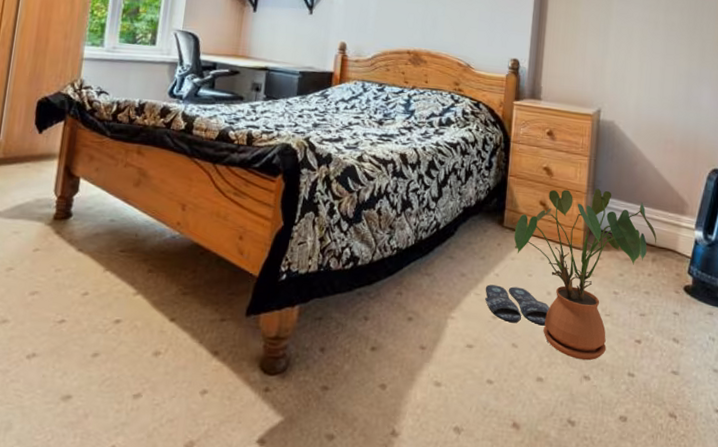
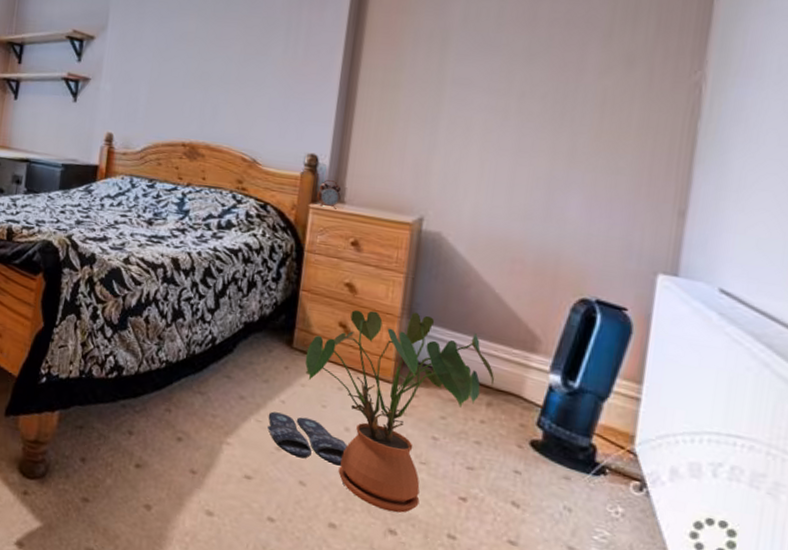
alarm clock: none [519,80,538,105] -> present [317,180,342,209]

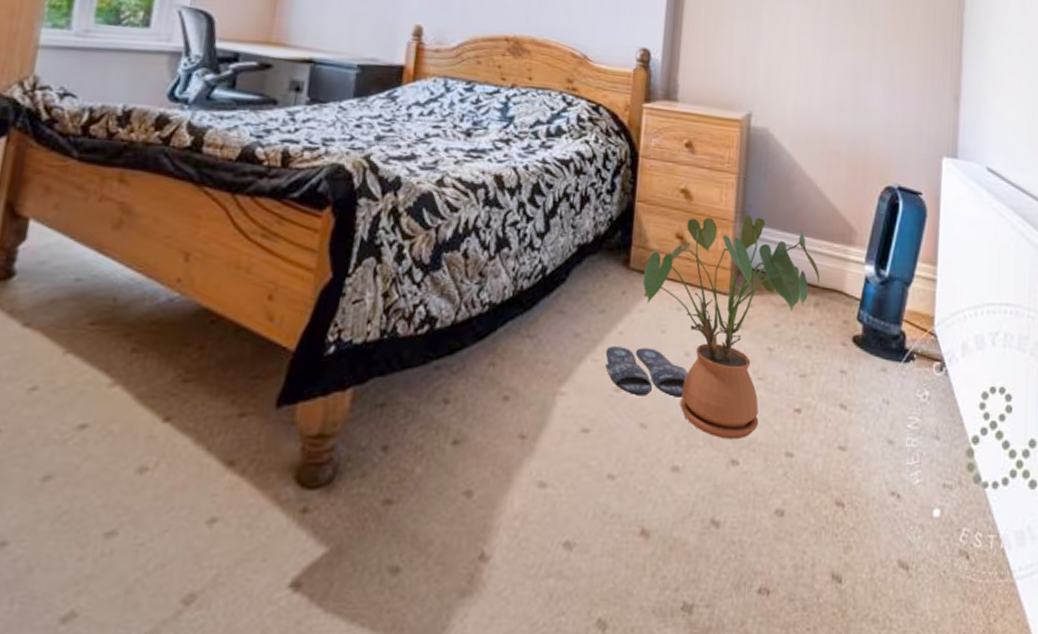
alarm clock: present [317,180,342,209] -> none [650,76,674,108]

